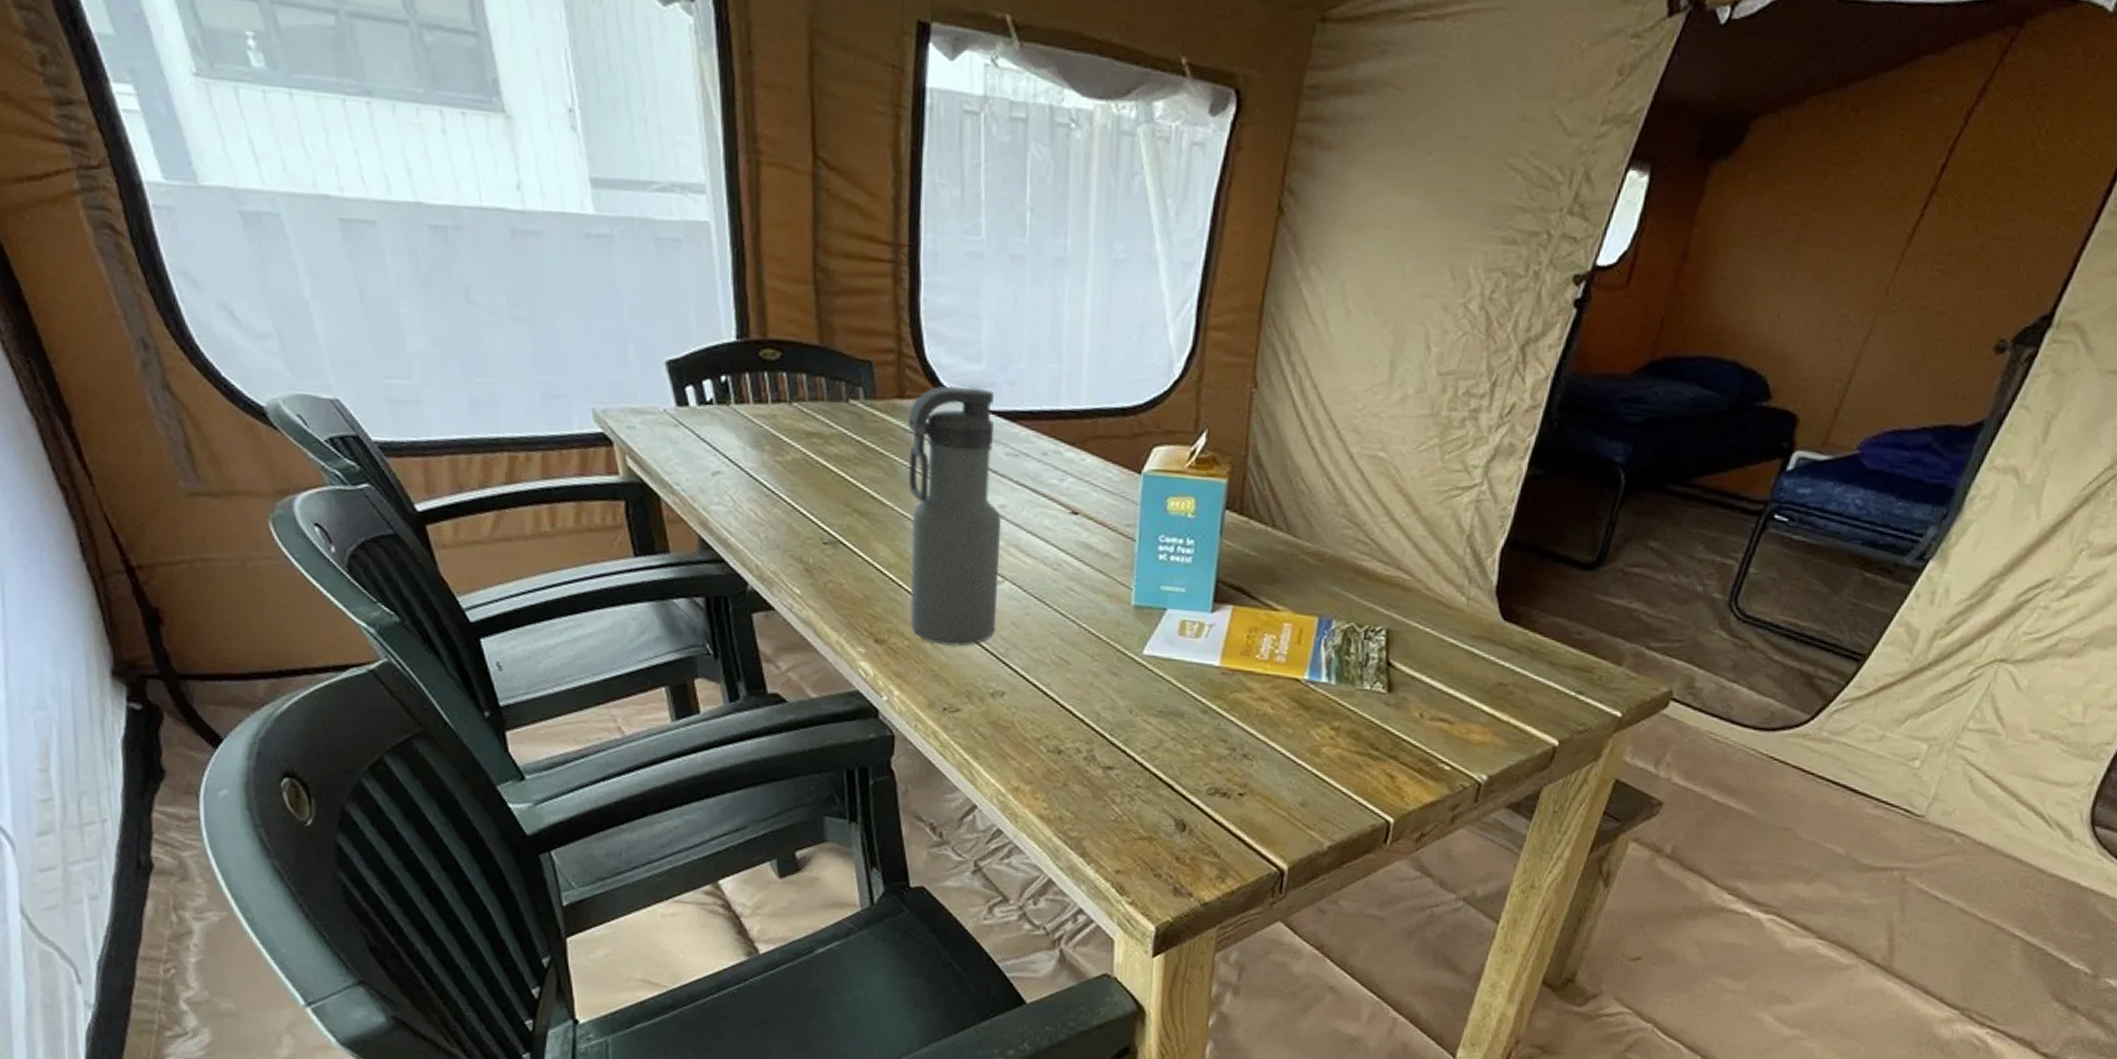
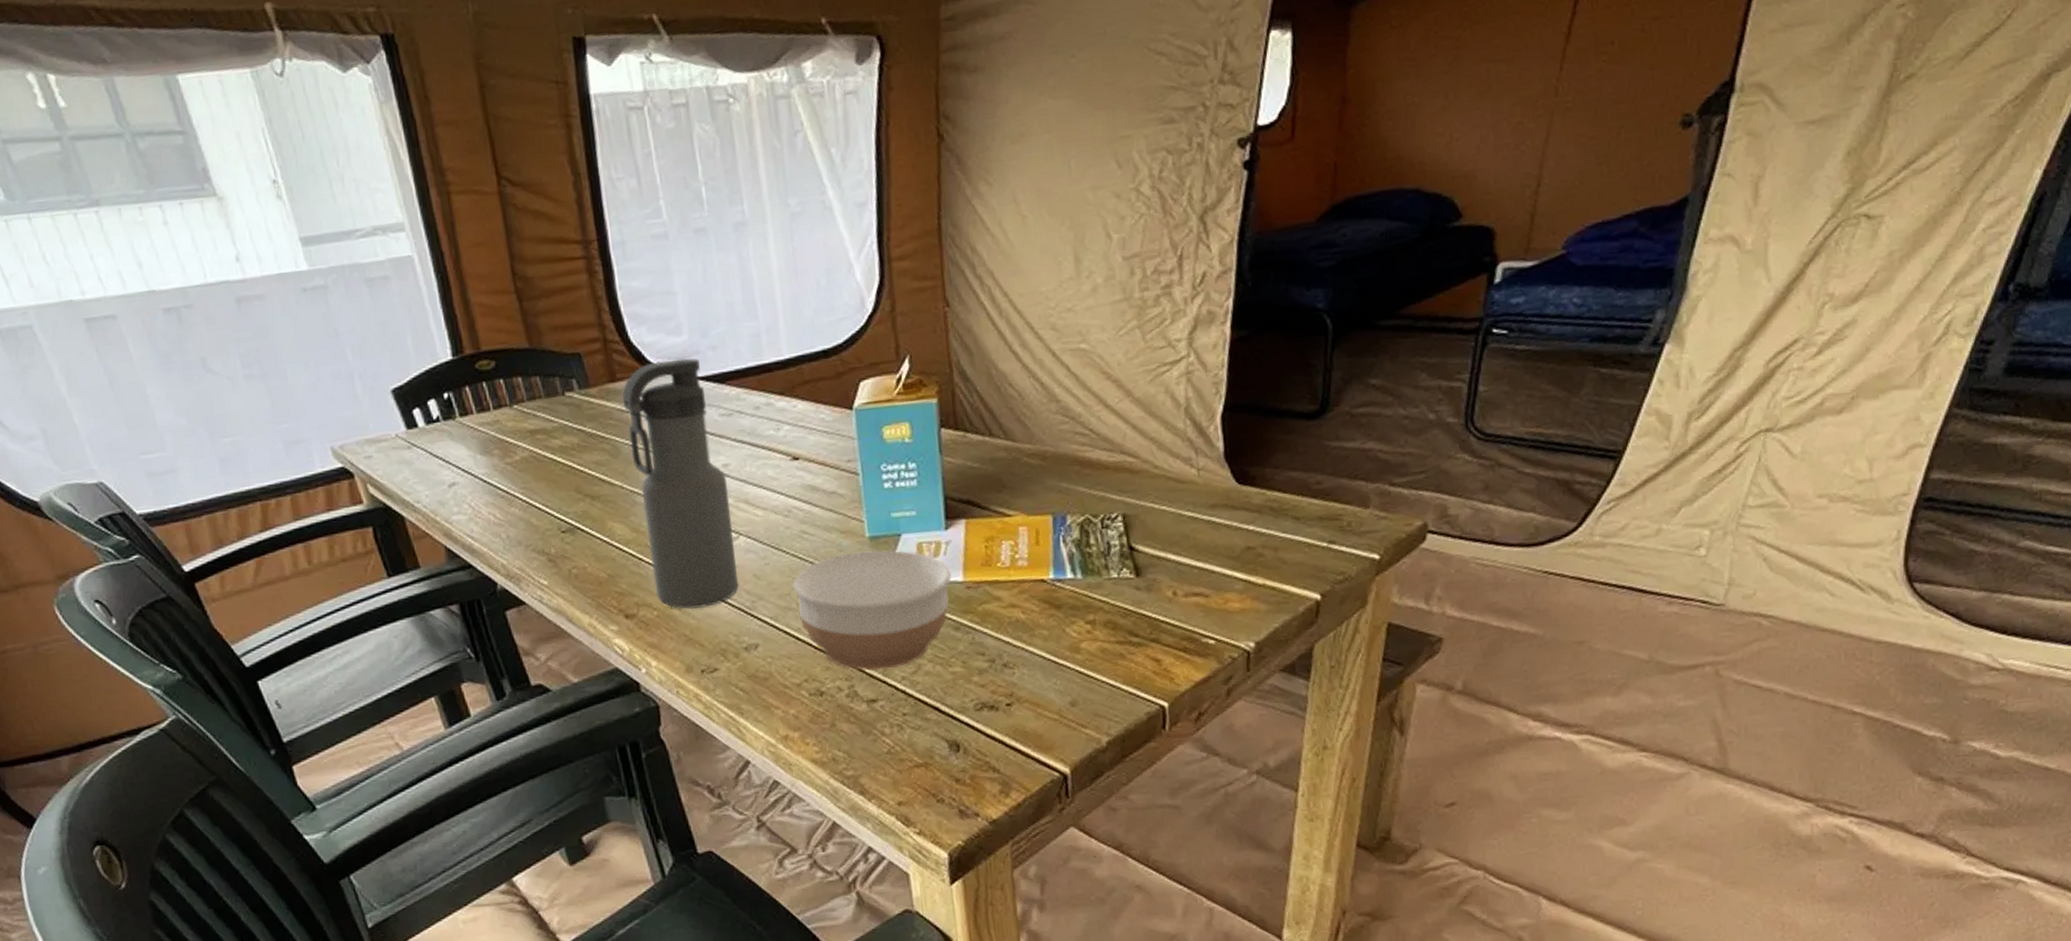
bowl: none [1050,617,1210,740] -> present [793,550,952,671]

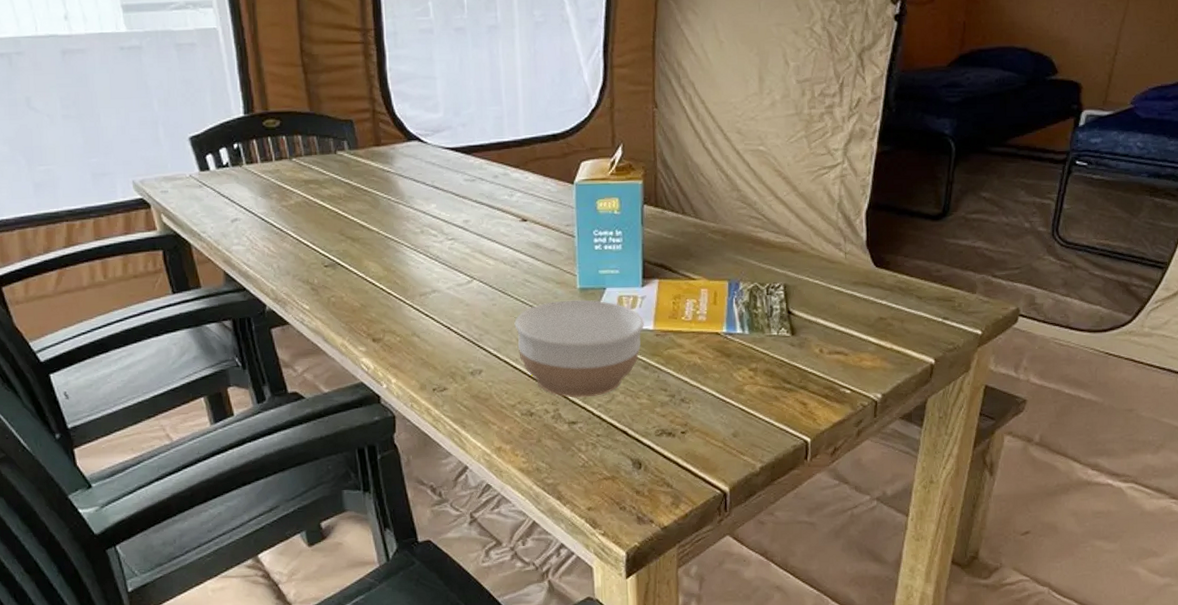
water bottle: present [622,358,738,609] -> none [384,131,469,338]

